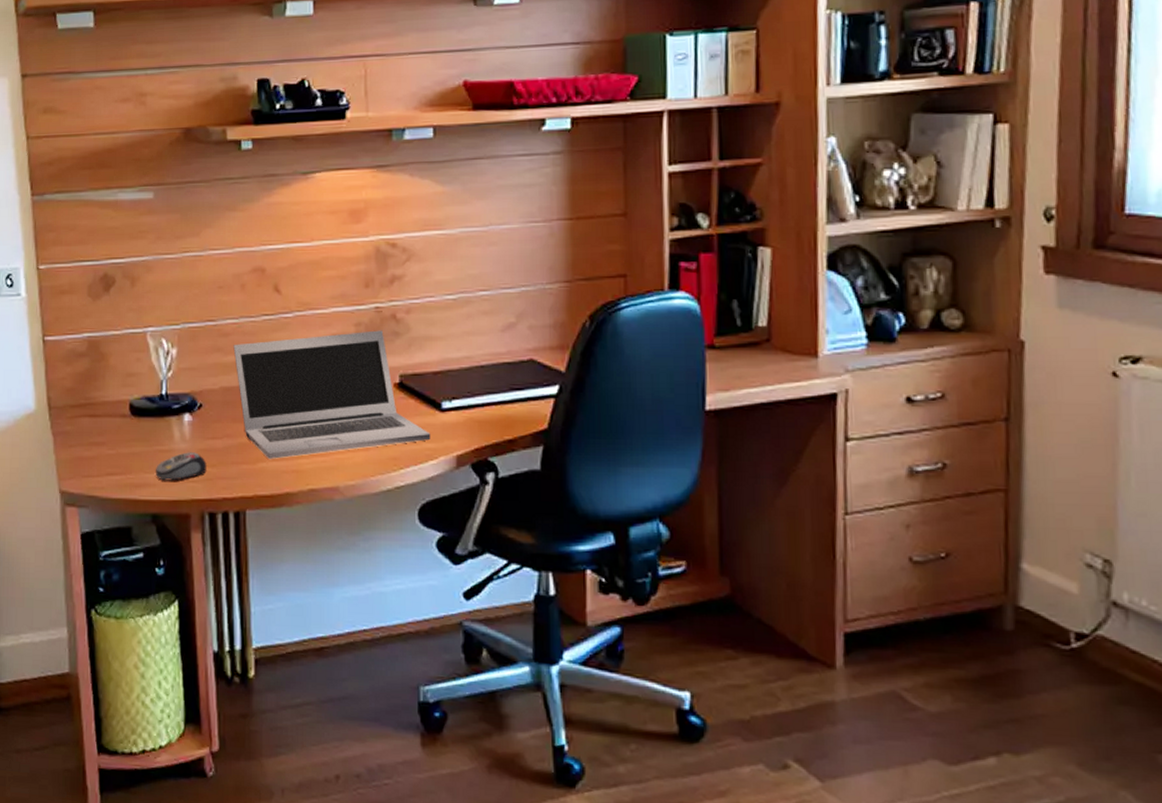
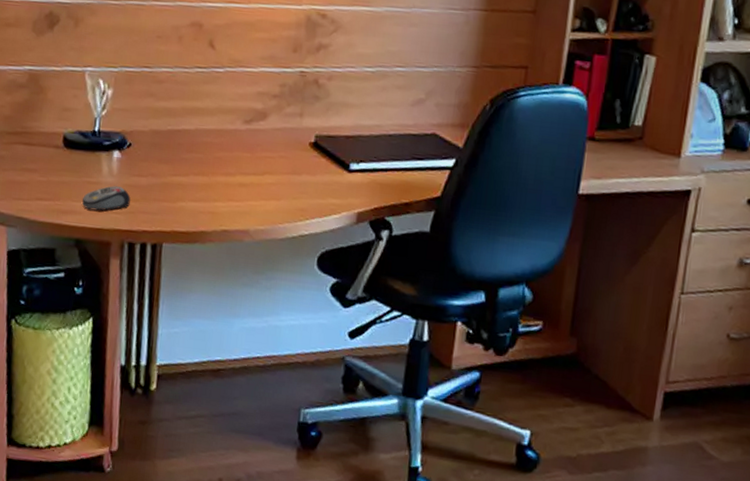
laptop: present [233,330,431,459] -> none [165,91,337,200]

